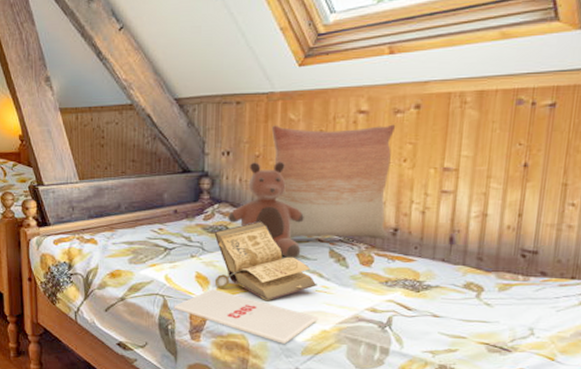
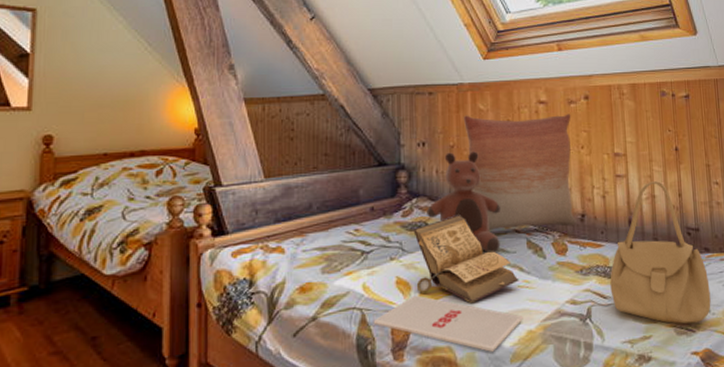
handbag: none [417,198,540,343] -> present [610,180,711,324]

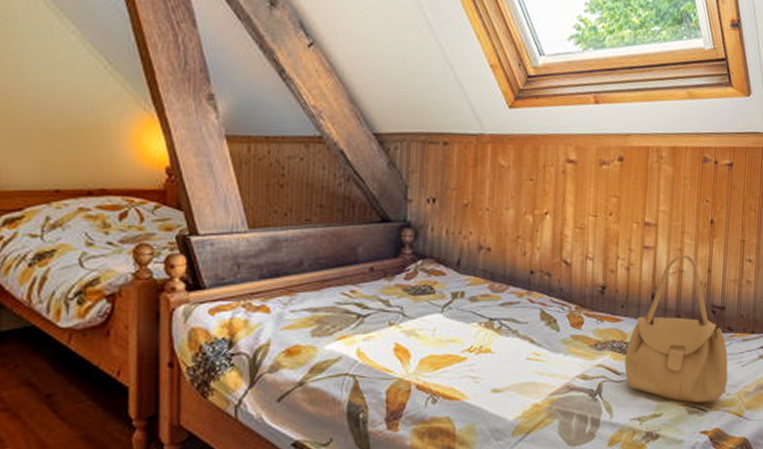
magazine: present [373,295,523,352] -> none [366,363,530,424]
book: present [413,215,519,304] -> none [416,280,528,375]
teddy bear: present [427,151,500,253] -> none [433,211,515,322]
pillow: present [463,113,577,231] -> none [480,170,602,300]

